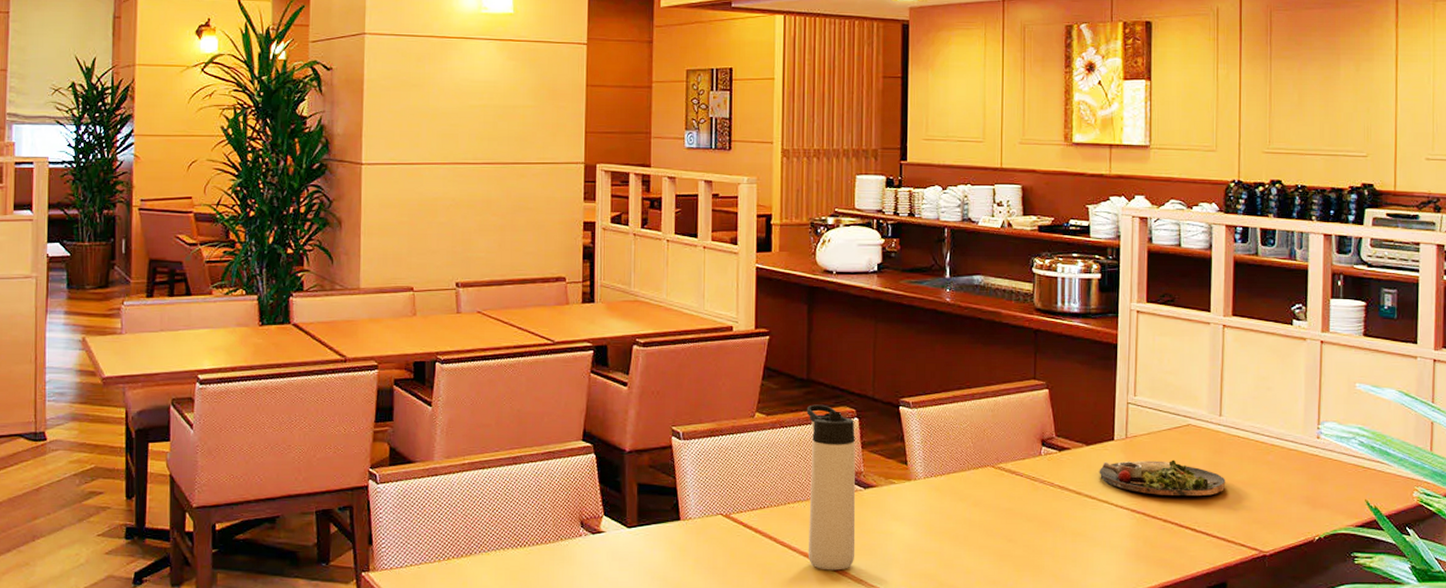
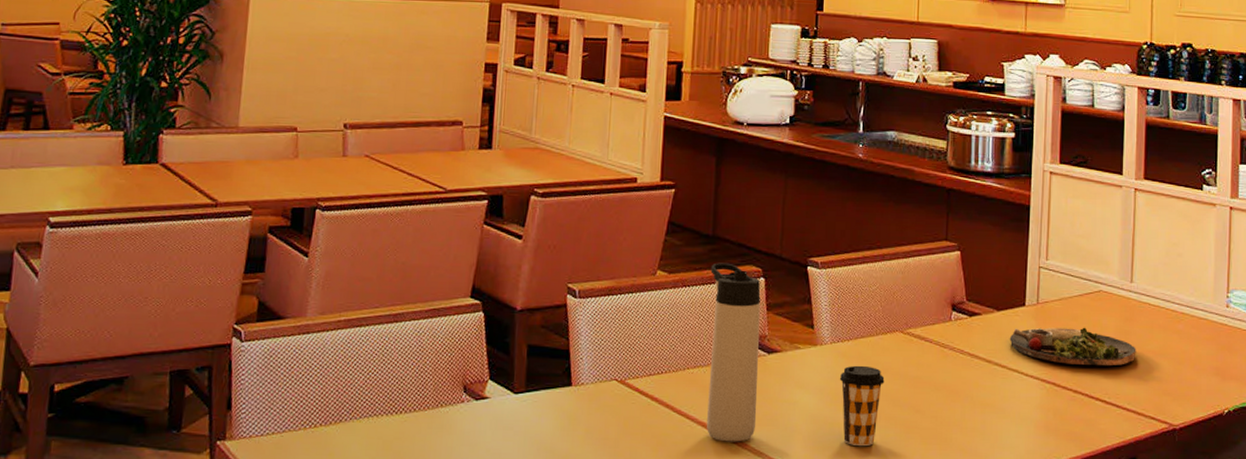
coffee cup: none [933,498,977,574] -> present [839,365,885,447]

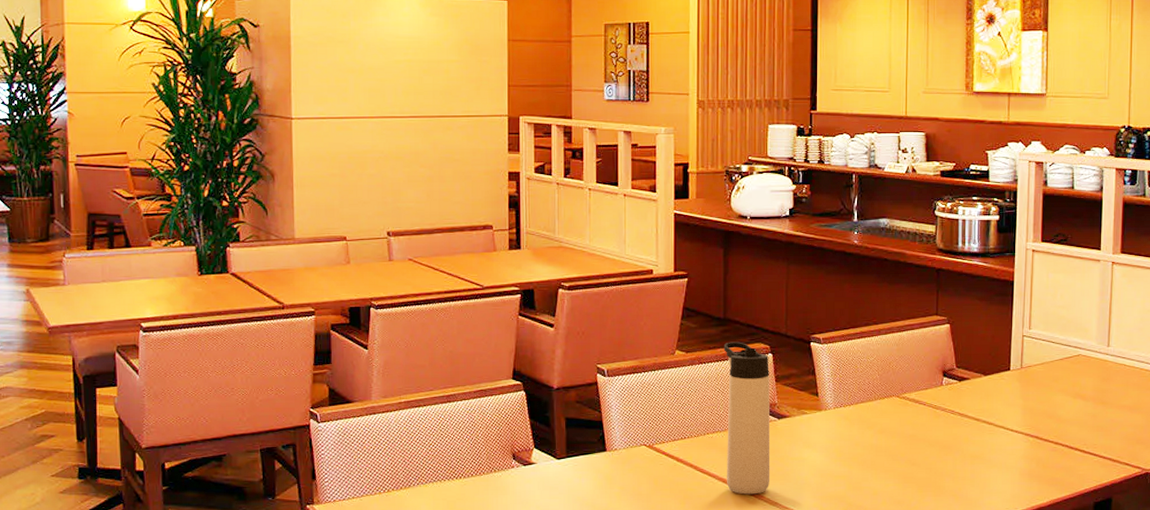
coffee cup: present [839,365,885,447] -> none [842,426,883,495]
dinner plate: present [1009,327,1136,365] -> none [996,387,1112,420]

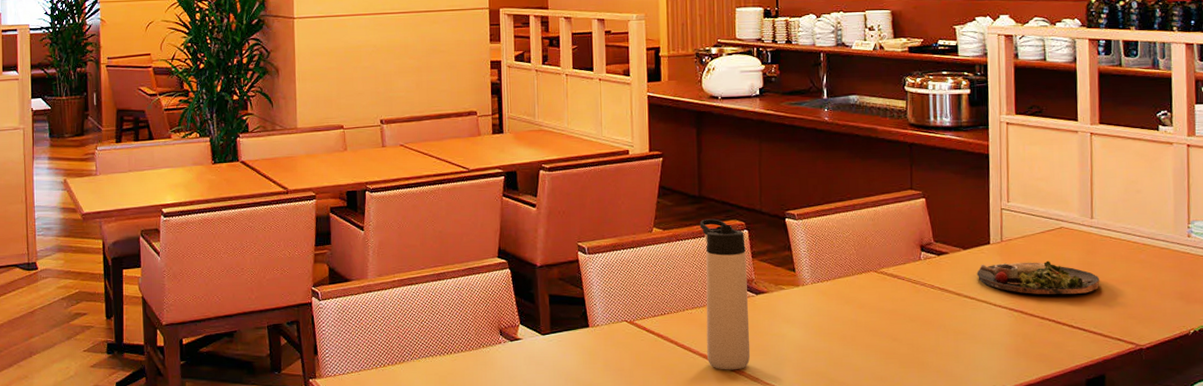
dinner plate: none [996,387,1112,420] -> present [976,260,1100,294]

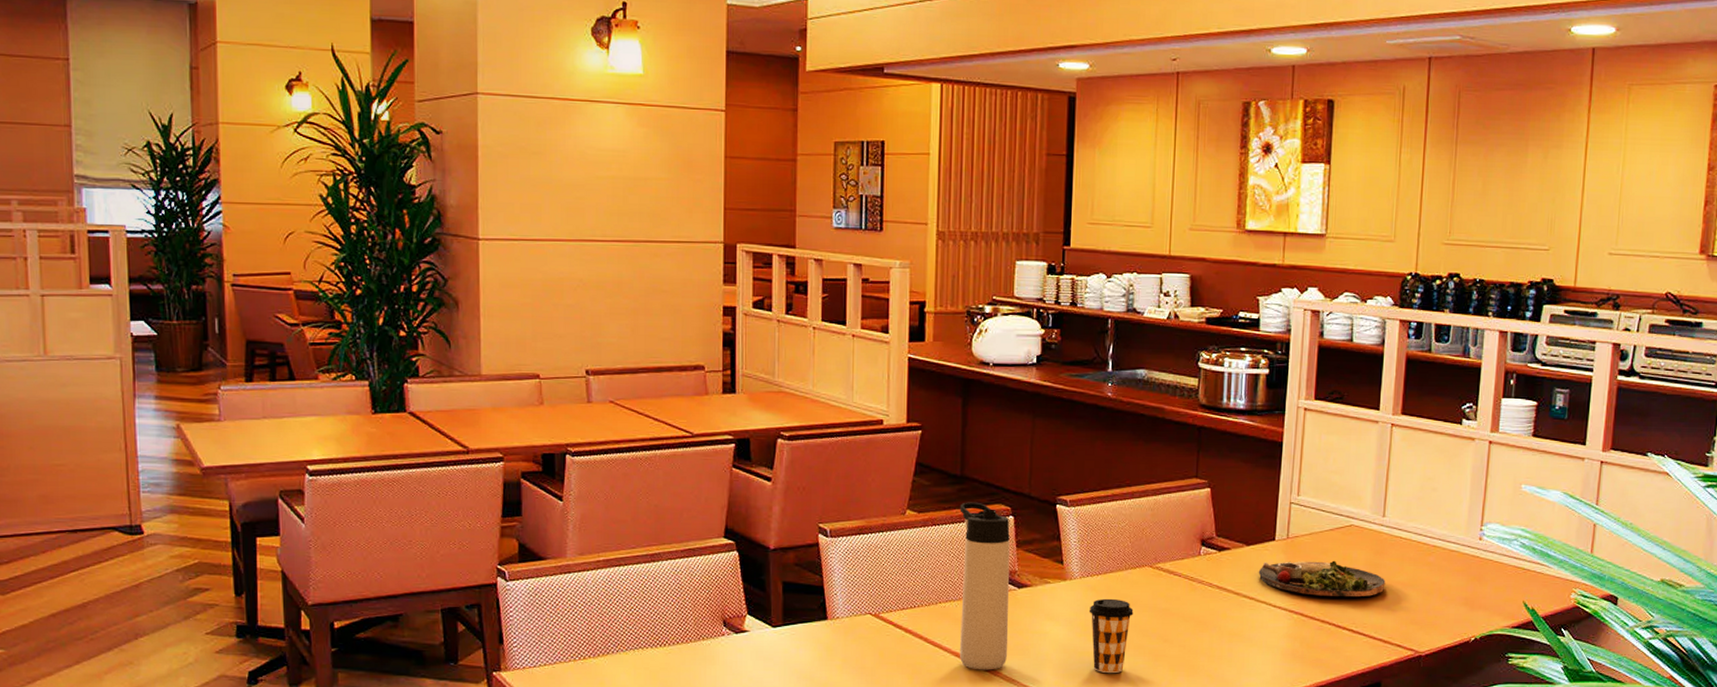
coffee cup: none [821,302,863,371] -> present [1088,598,1134,674]

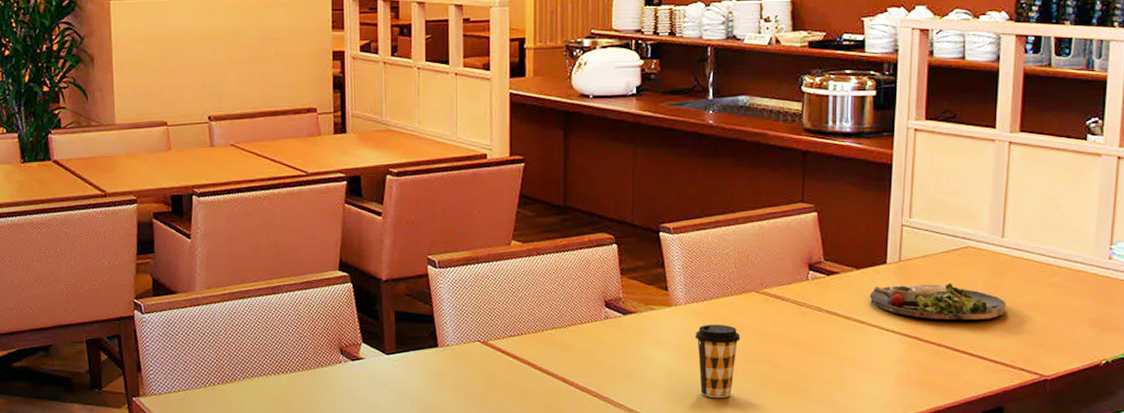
thermos bottle: present [959,502,1010,670] -> none [563,231,615,395]

